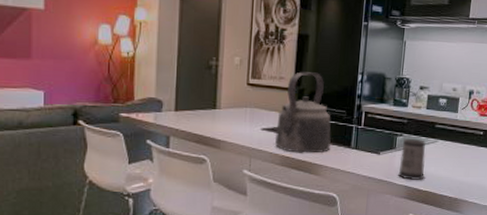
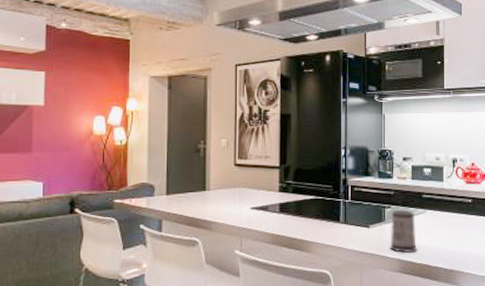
kettle: present [274,72,331,154] -> none [264,150,319,231]

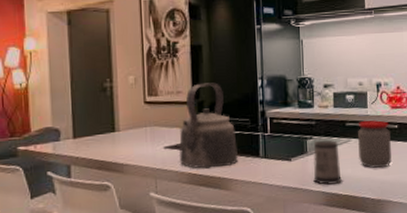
kettle: none [264,150,319,231] -> present [178,82,238,169]
jar: none [434,193,465,240] -> present [358,120,391,169]

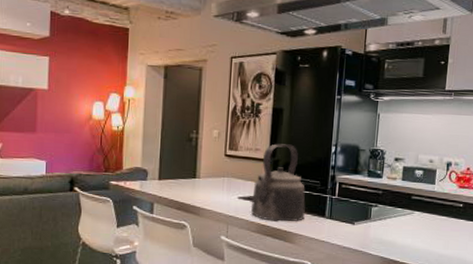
mug: present [313,140,342,185] -> none [373,209,403,251]
jar: present [358,120,391,169] -> none [420,195,455,243]

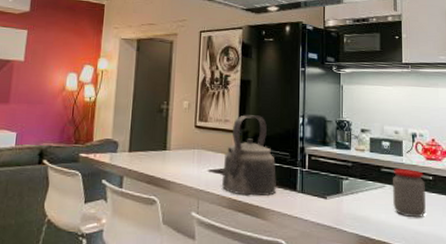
jar: none [420,195,455,243] -> present [393,168,426,218]

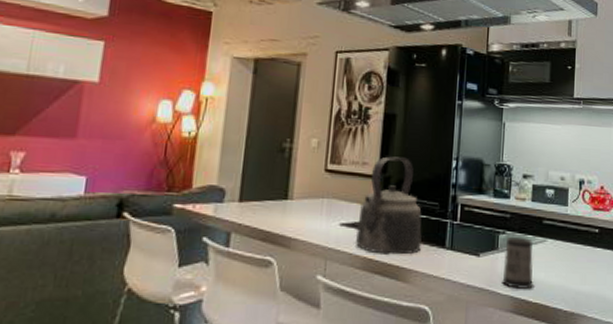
mug: none [348,182,375,228] -> present [502,236,534,289]
jar: present [393,168,426,218] -> none [554,219,590,277]

